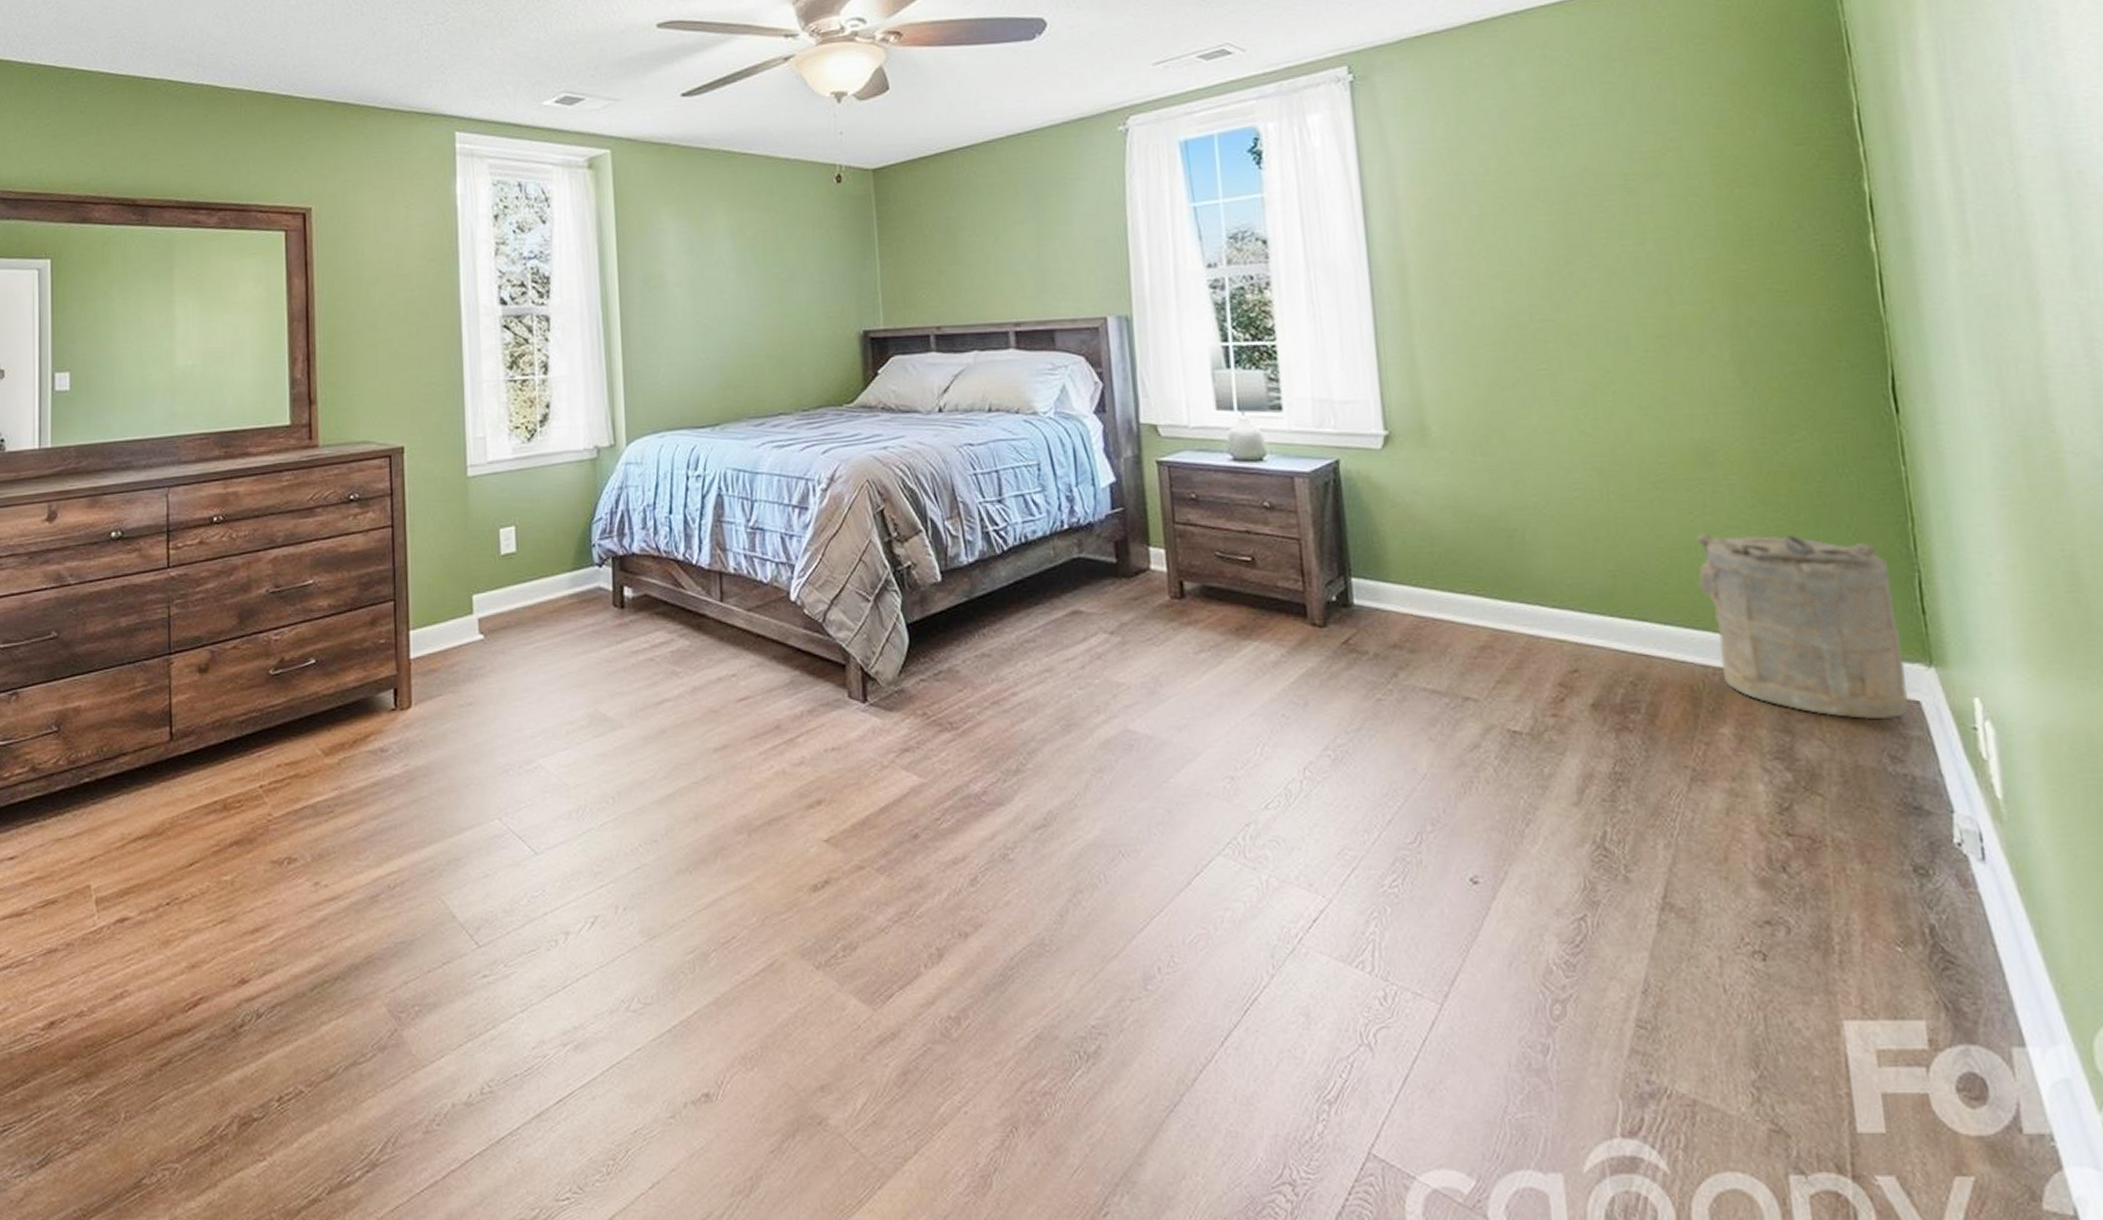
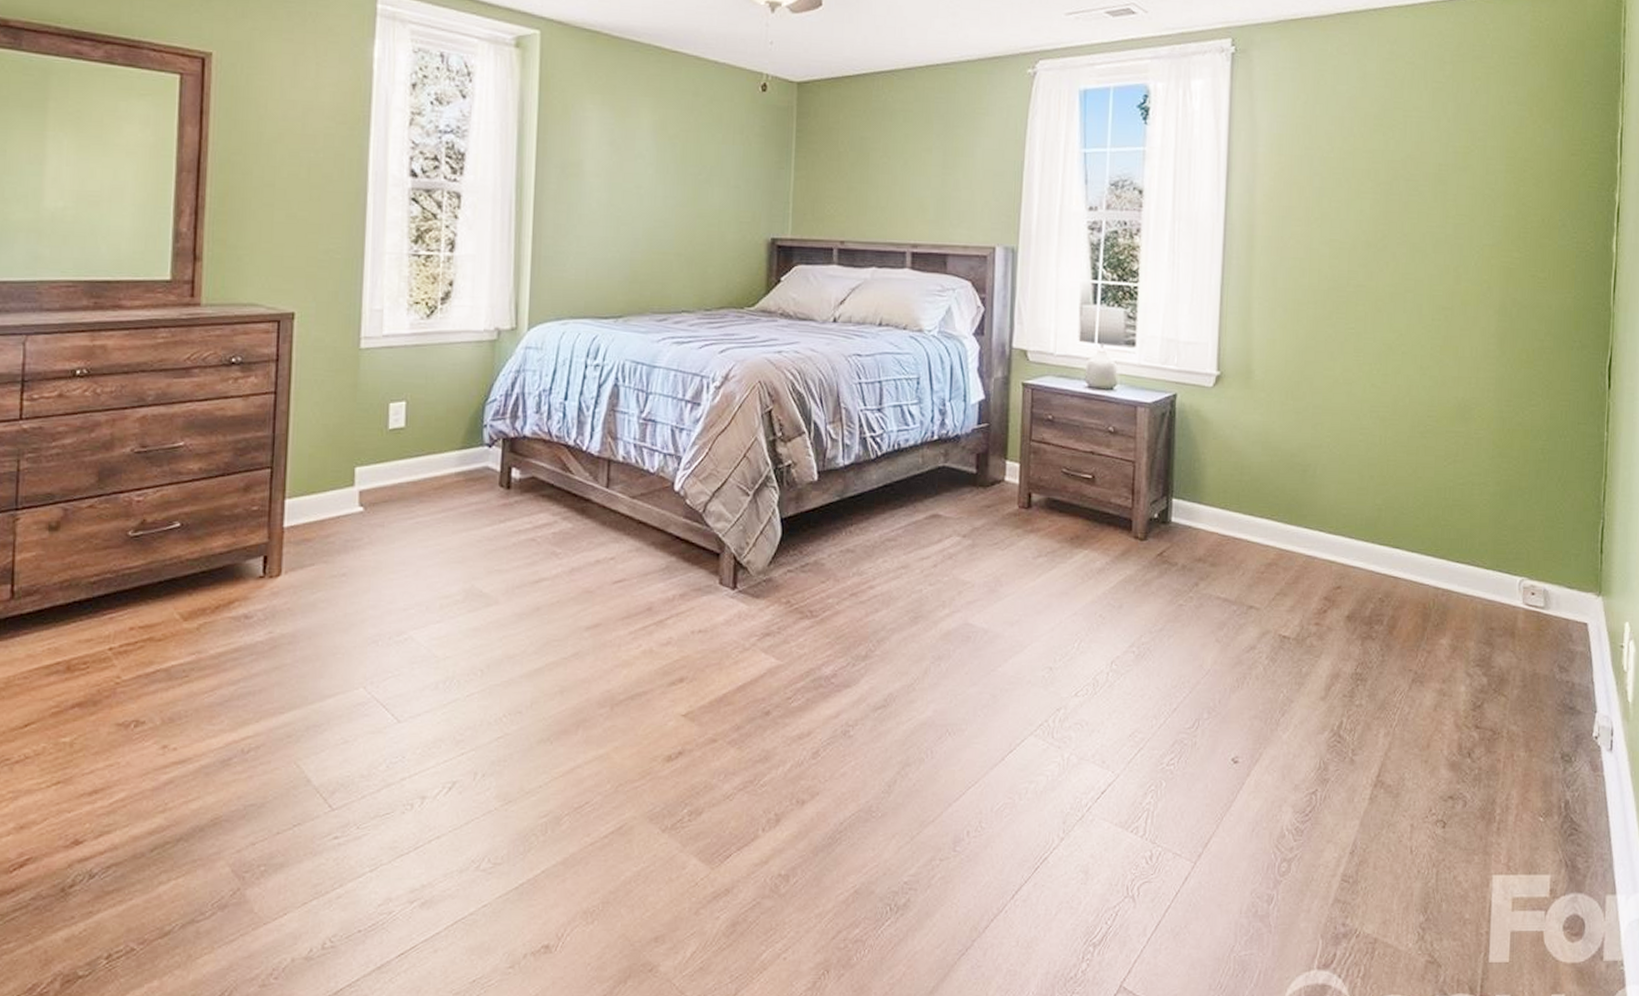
laundry hamper: present [1696,533,1909,720] -> none [1440,477,1583,637]

